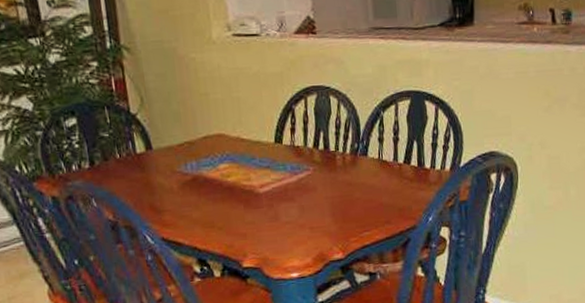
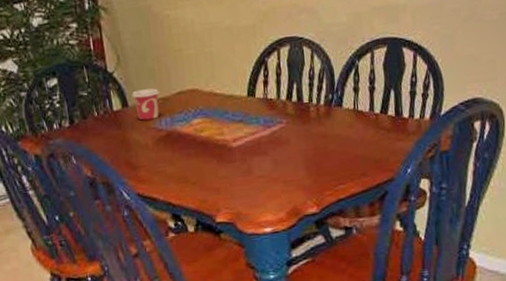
cup: none [156,132,185,164] -> present [132,88,159,121]

